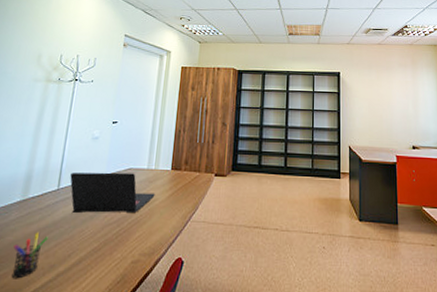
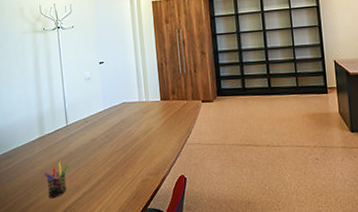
laptop: present [70,172,156,214] -> none [74,106,151,145]

